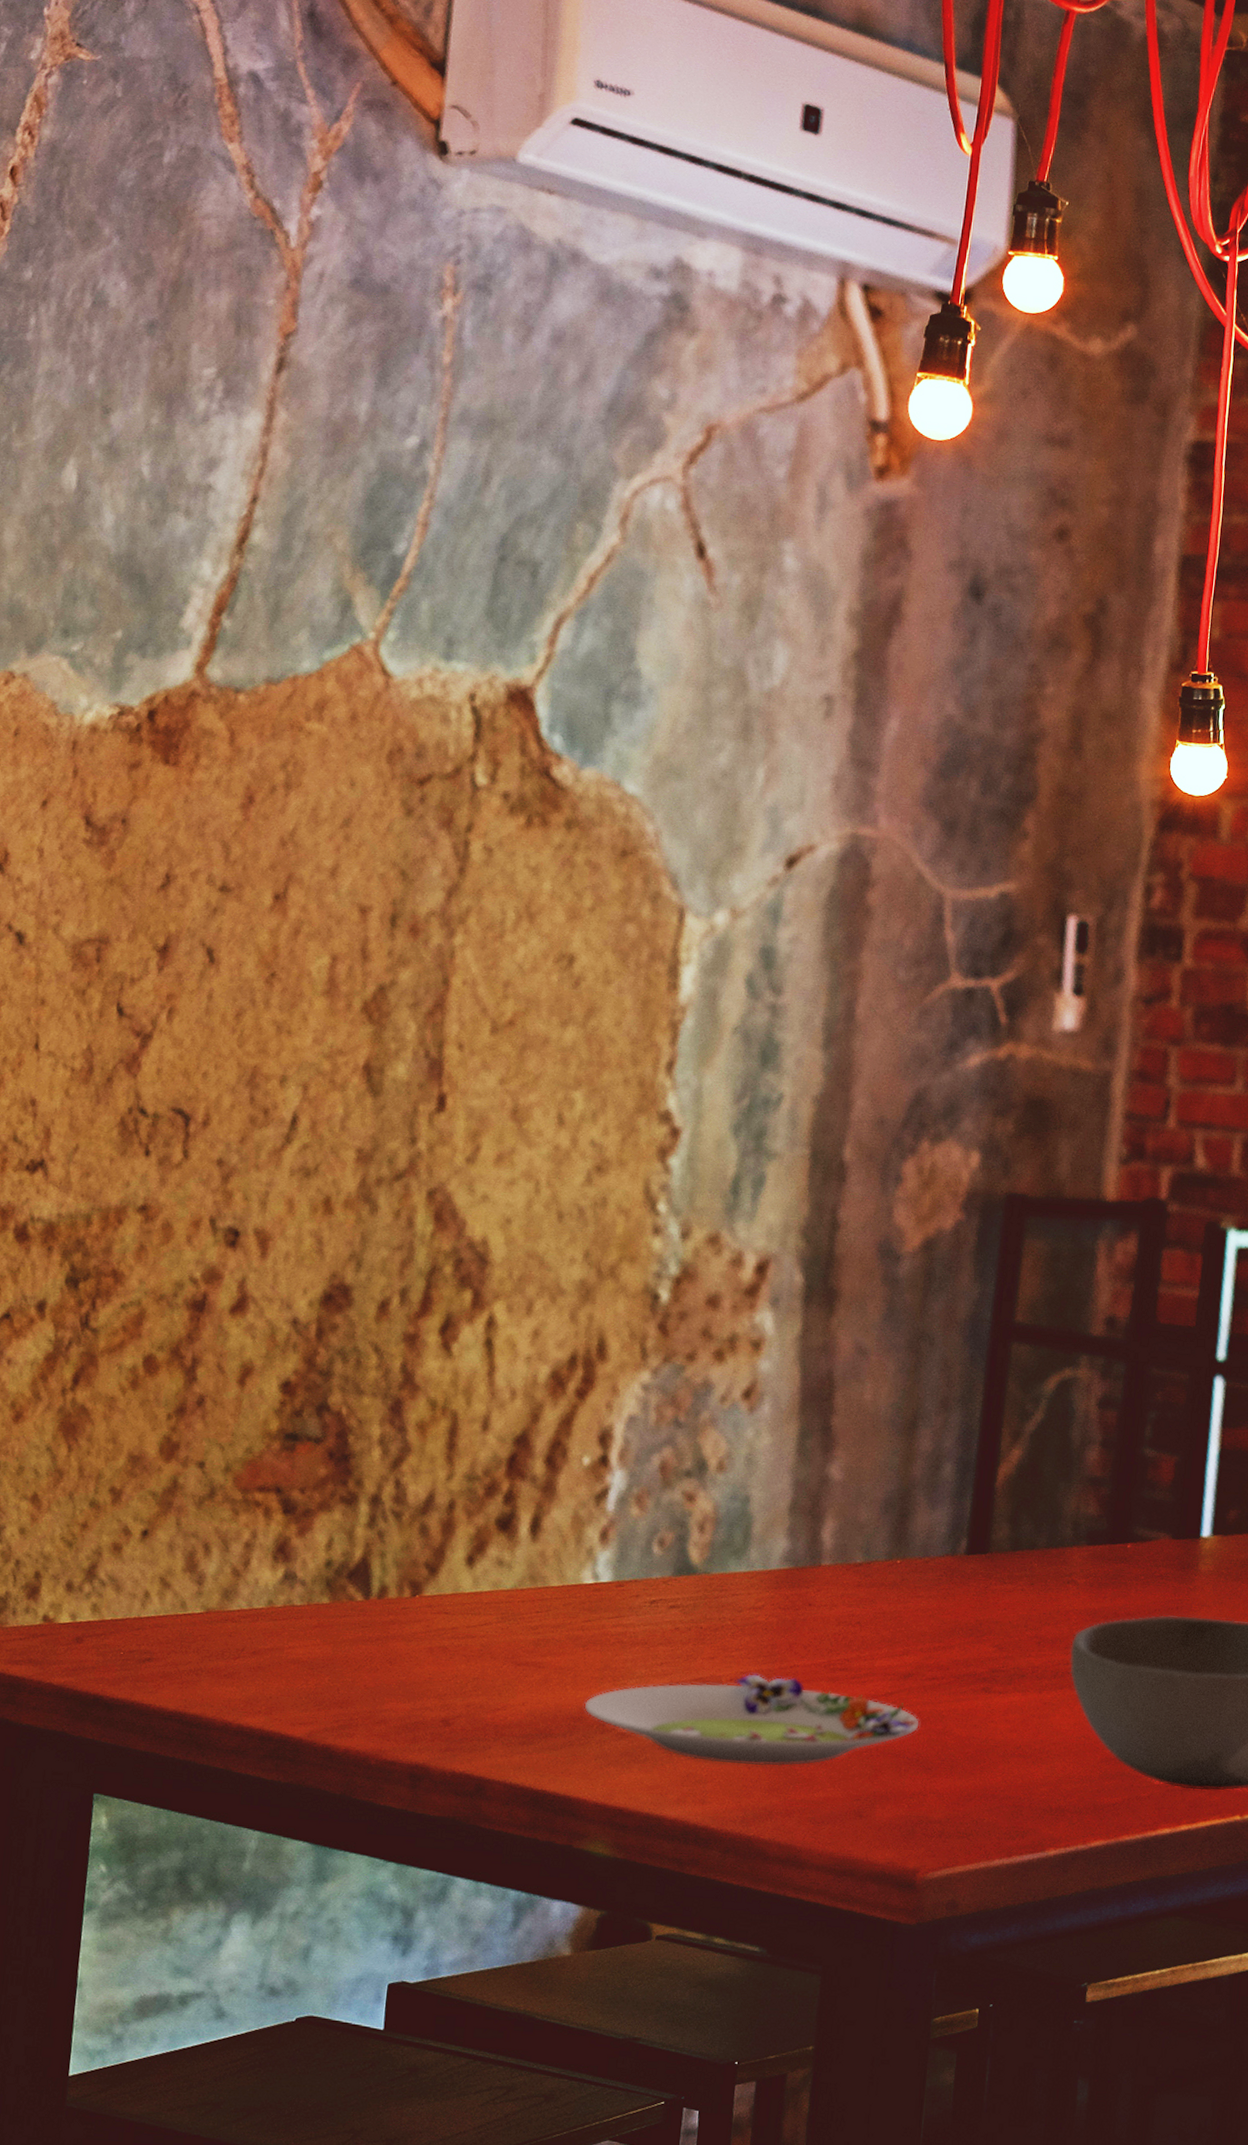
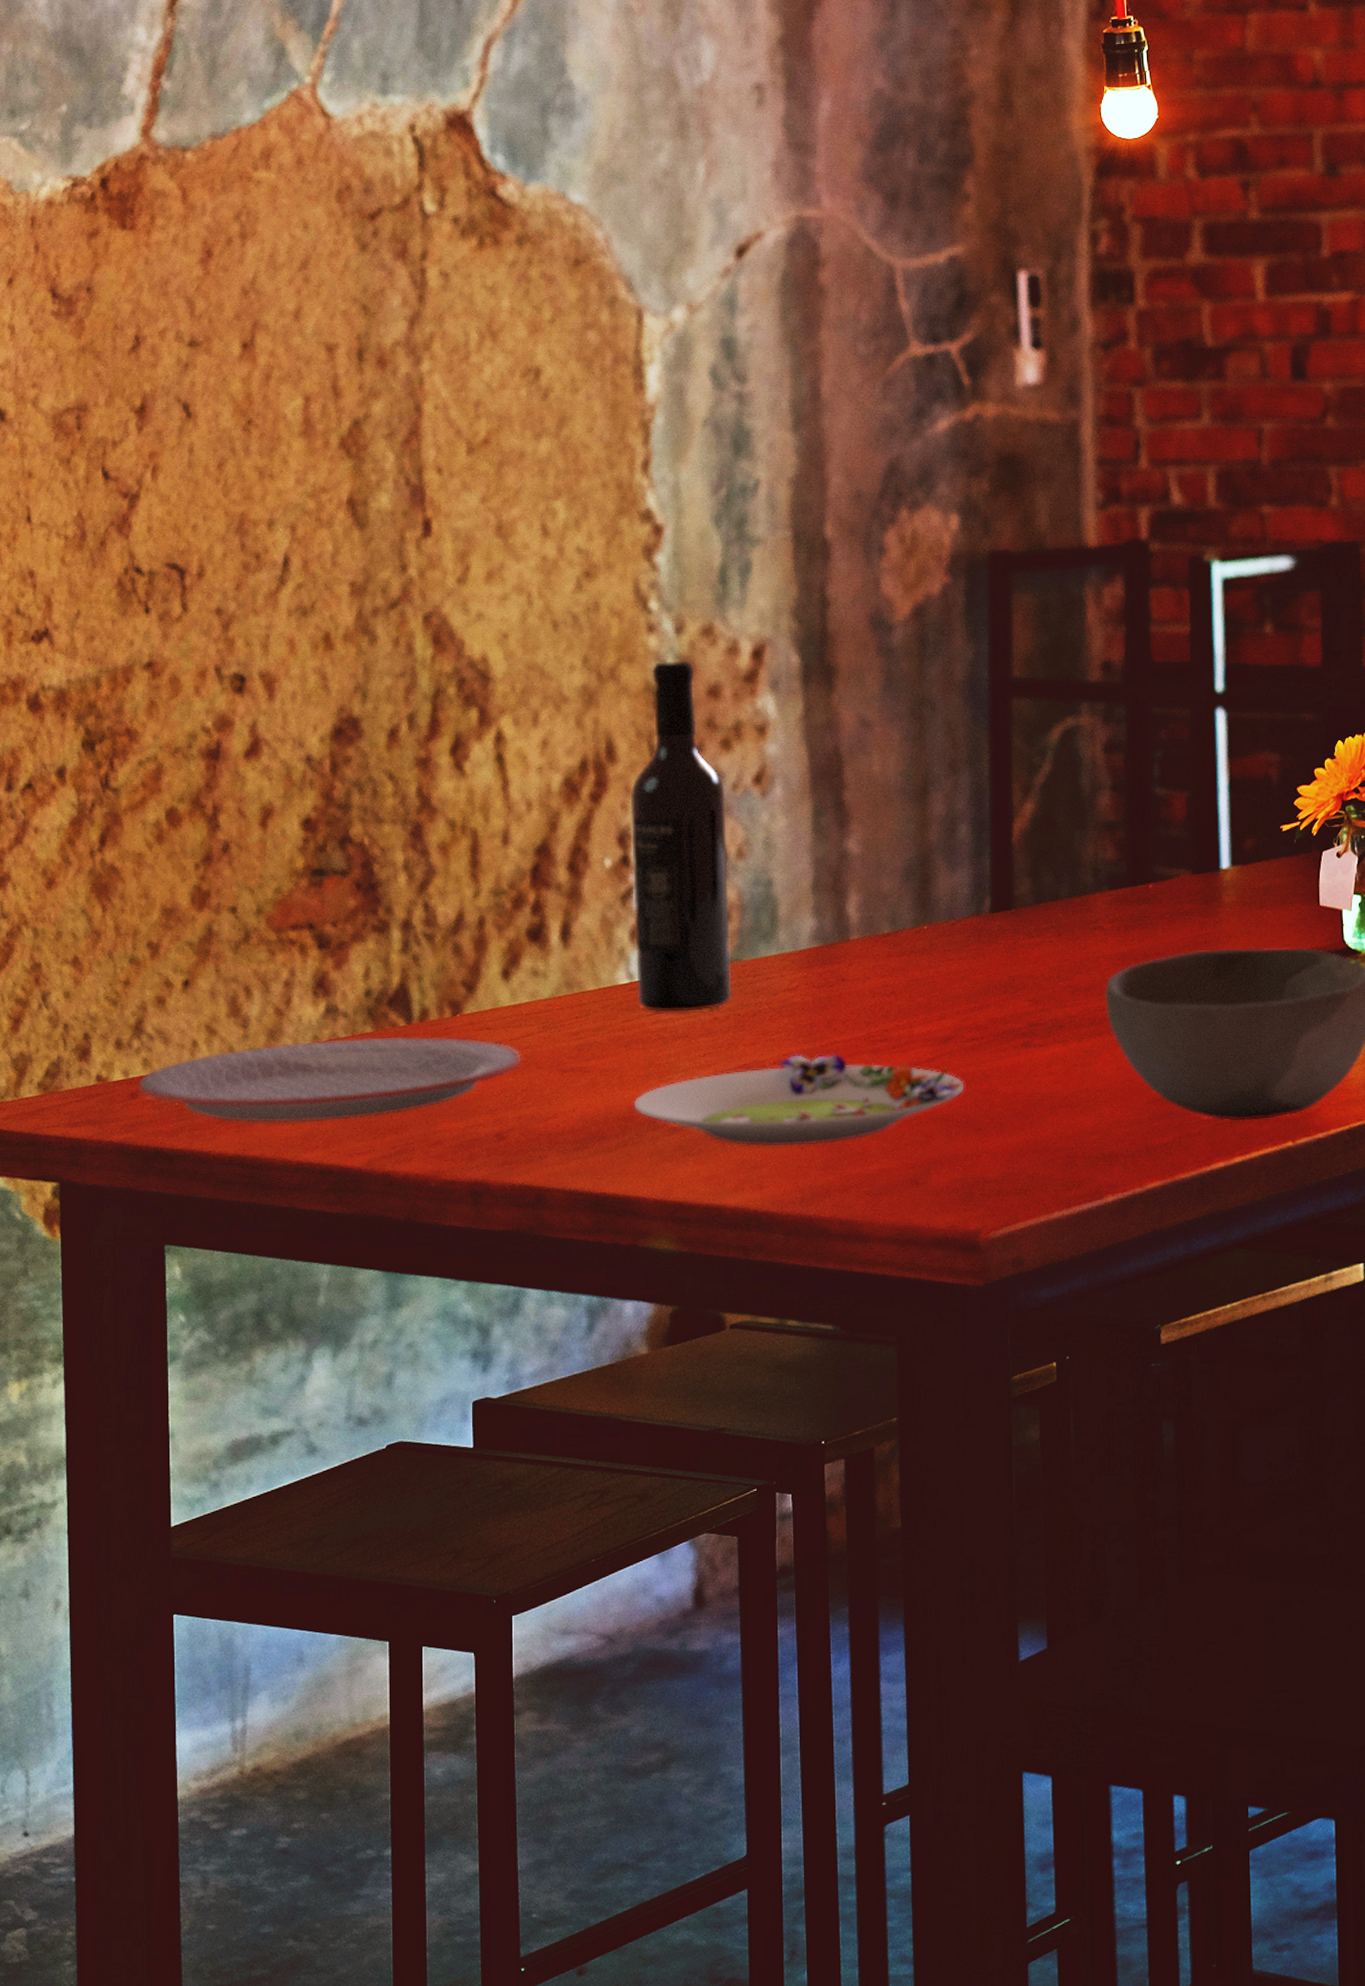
plate: none [84,1605,478,1689] -> present [138,1036,522,1123]
wine bottle: none [601,1265,713,1620] -> present [630,660,732,1012]

